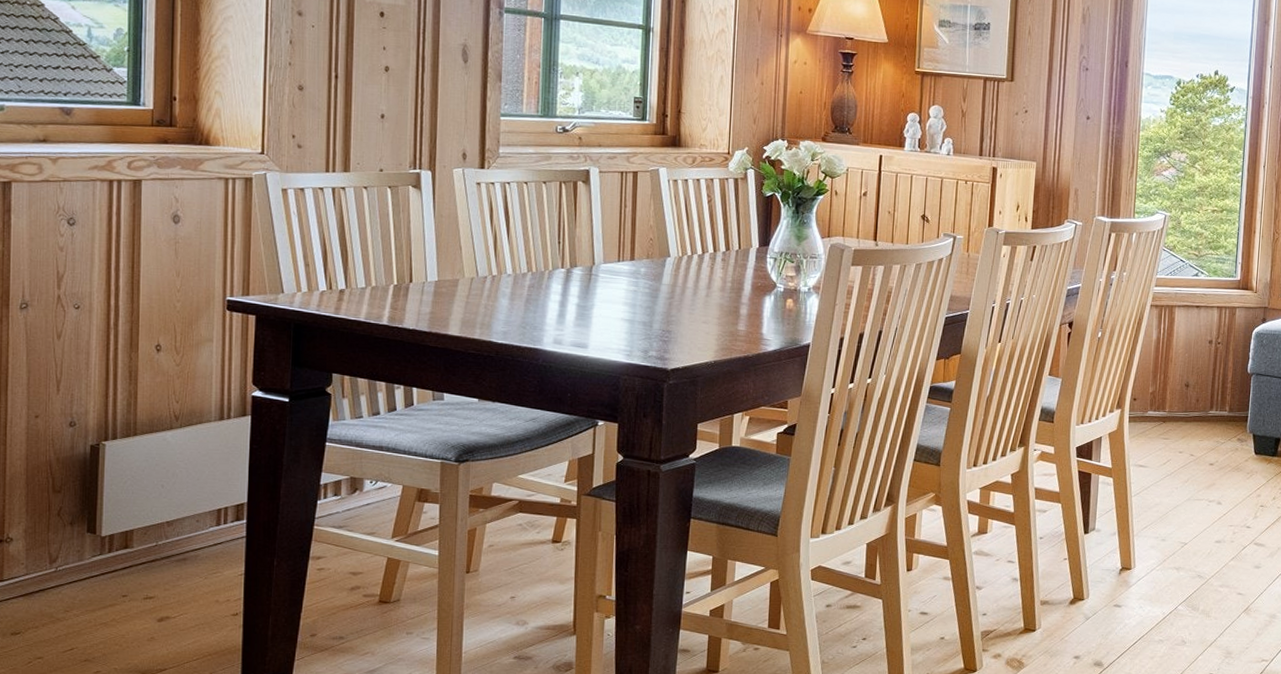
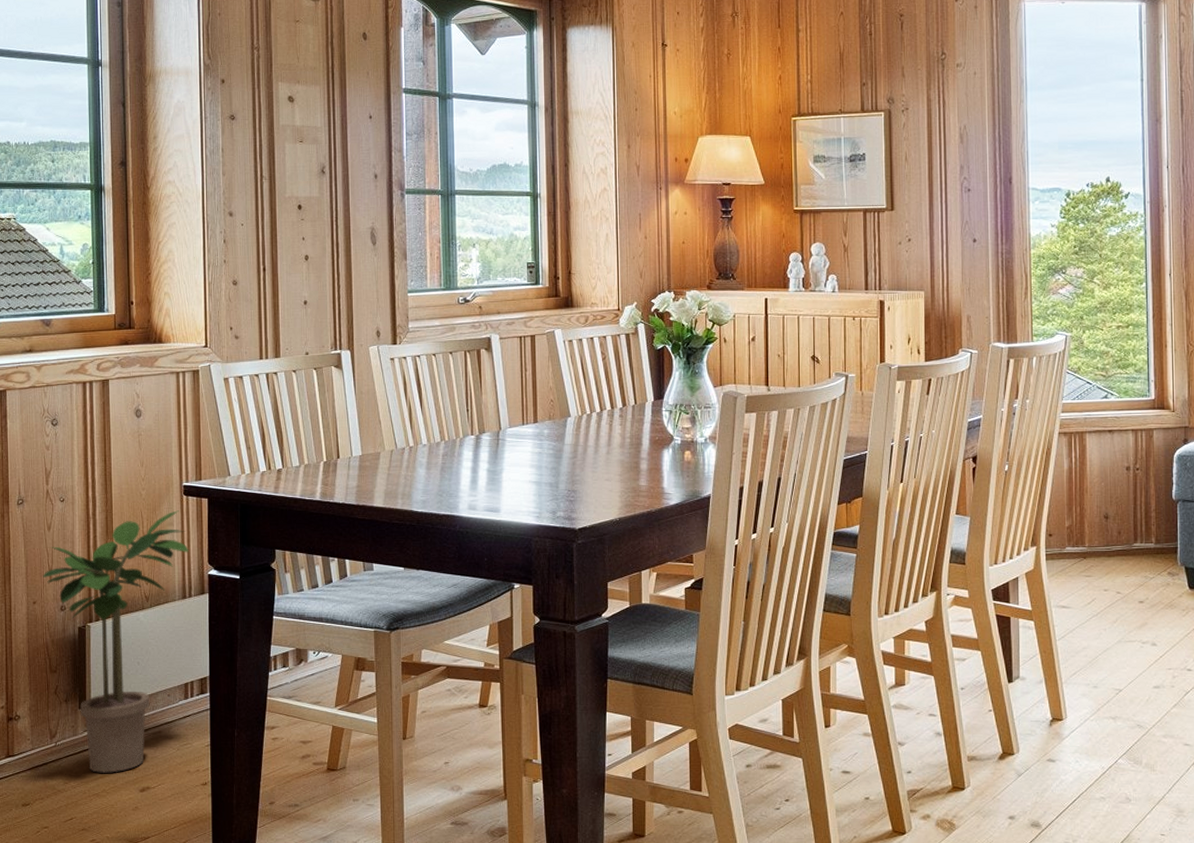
potted plant: none [49,326,230,601] -> present [43,510,189,773]

